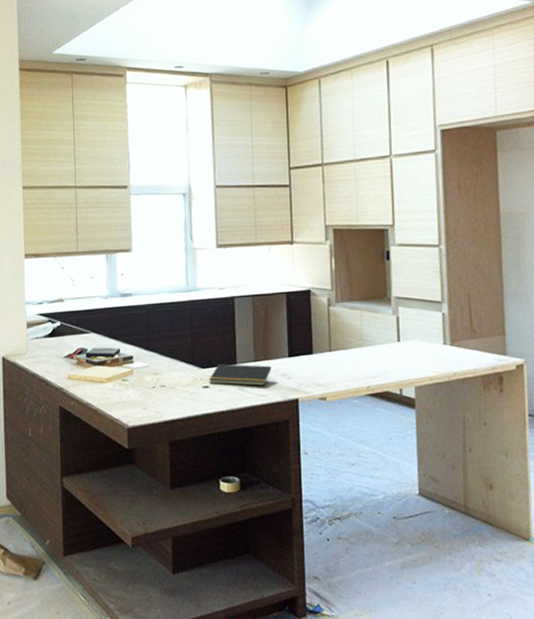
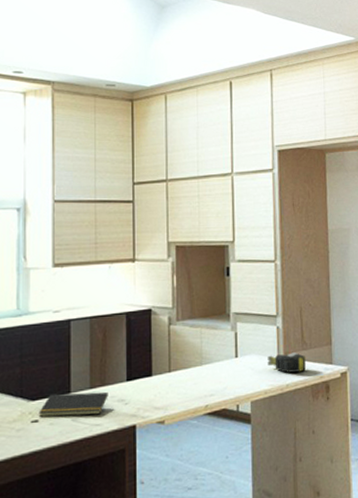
tape measure: none [432,340,476,361] -> present [267,352,306,373]

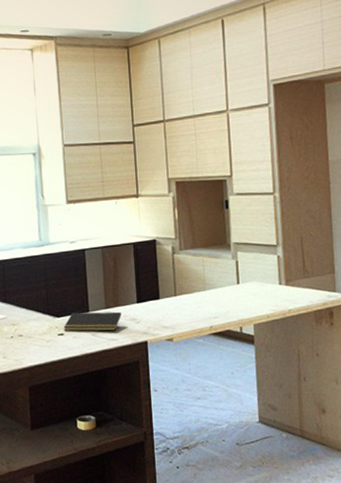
tape measure: present [267,352,306,373] -> none [269,280,308,299]

